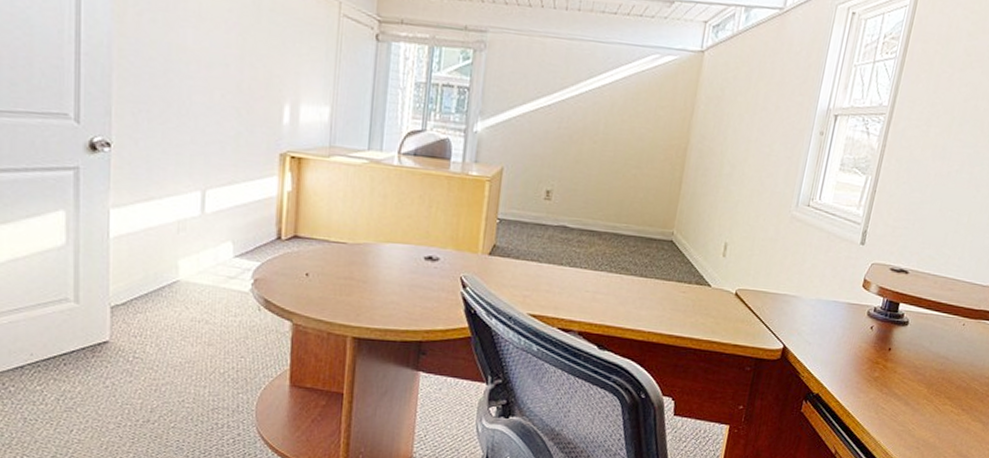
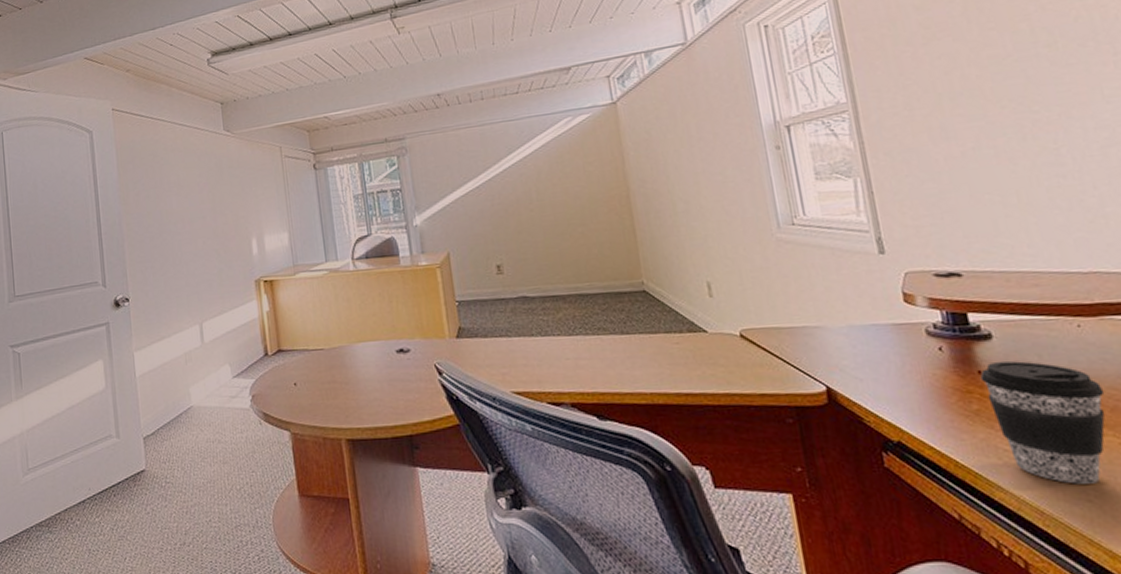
coffee cup: none [884,342,959,437] -> present [980,360,1105,484]

